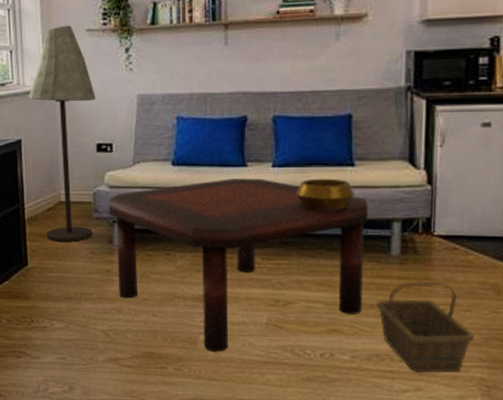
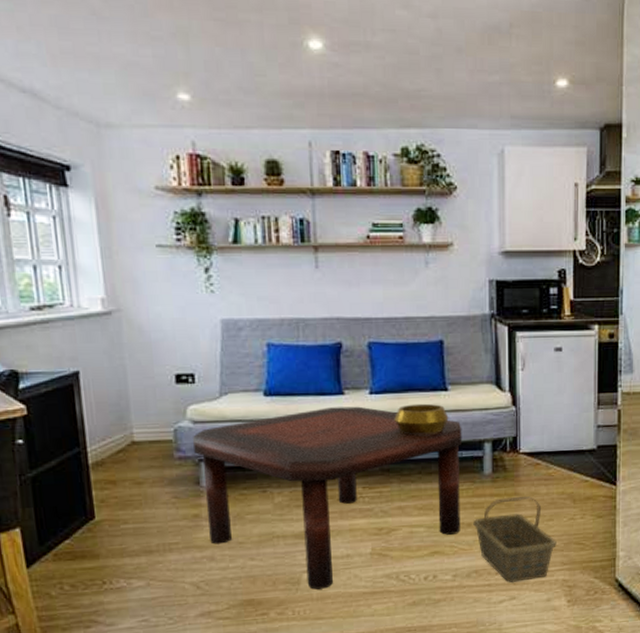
floor lamp: present [28,25,96,242] -> none [85,239,176,488]

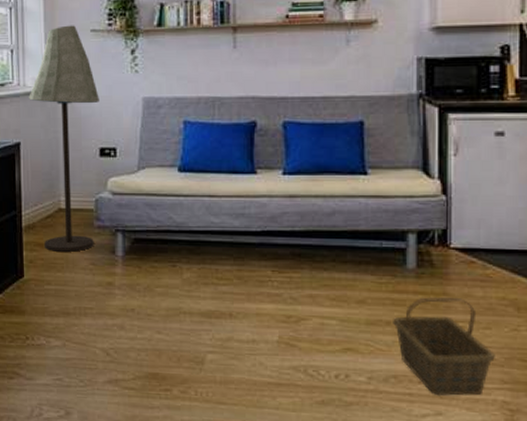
floor lamp: none [85,239,176,488] -> present [29,25,99,252]
coffee table: present [193,406,463,590] -> none [112,186,383,373]
decorative bowl: present [394,403,449,435] -> none [308,187,368,221]

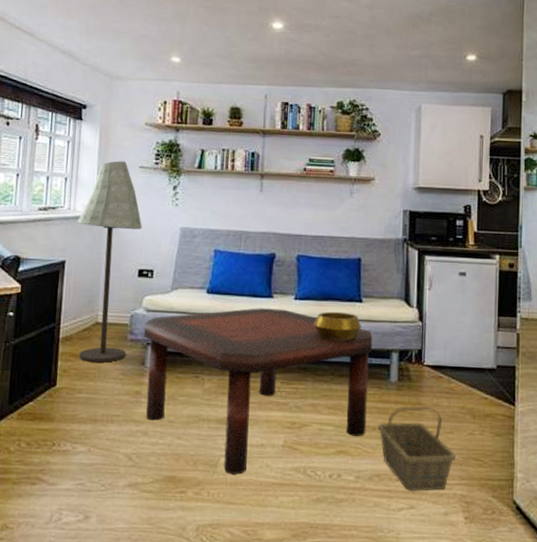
coffee table: none [112,186,383,373] -> present [144,308,373,475]
decorative bowl: none [308,187,368,221] -> present [314,311,362,340]

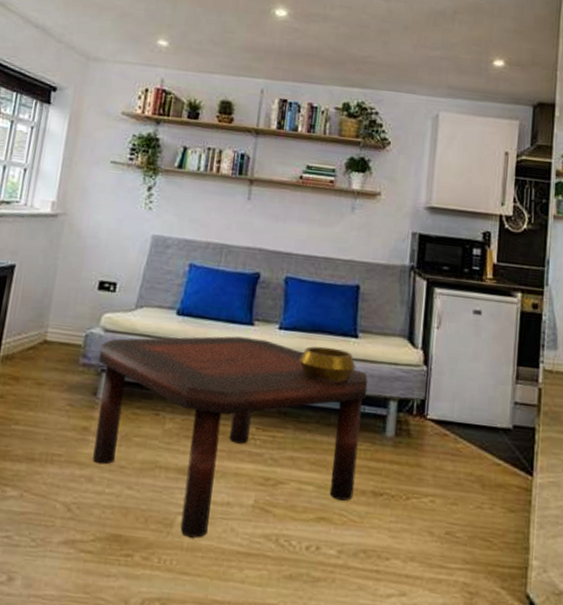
floor lamp: present [77,161,142,363] -> none [20,153,108,390]
basket: present [378,406,456,492] -> none [367,468,460,575]

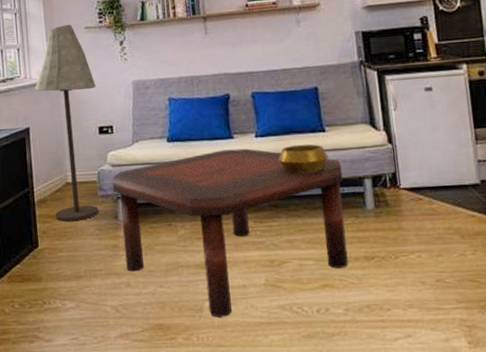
floor lamp: none [20,153,108,390] -> present [35,24,99,222]

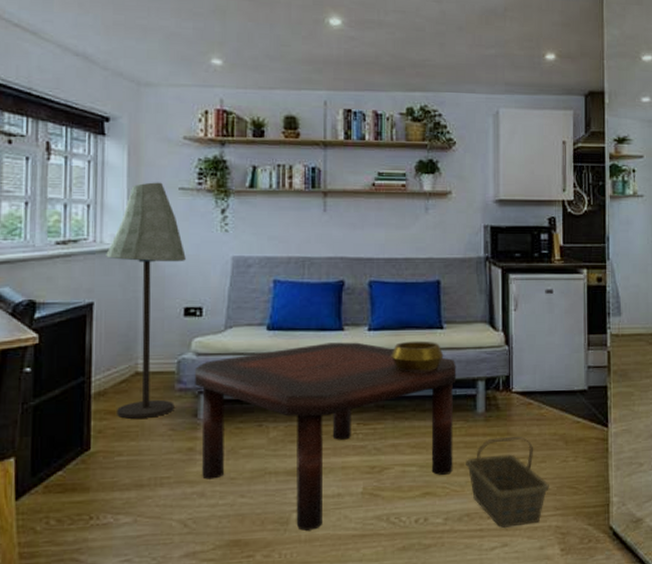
basket: none [360,230,449,320] -> present [466,436,549,529]

